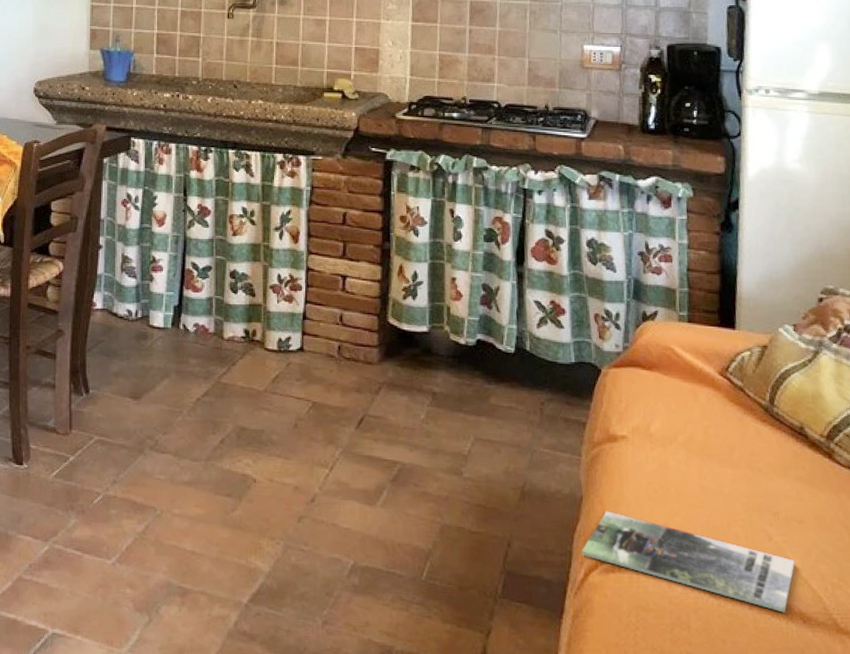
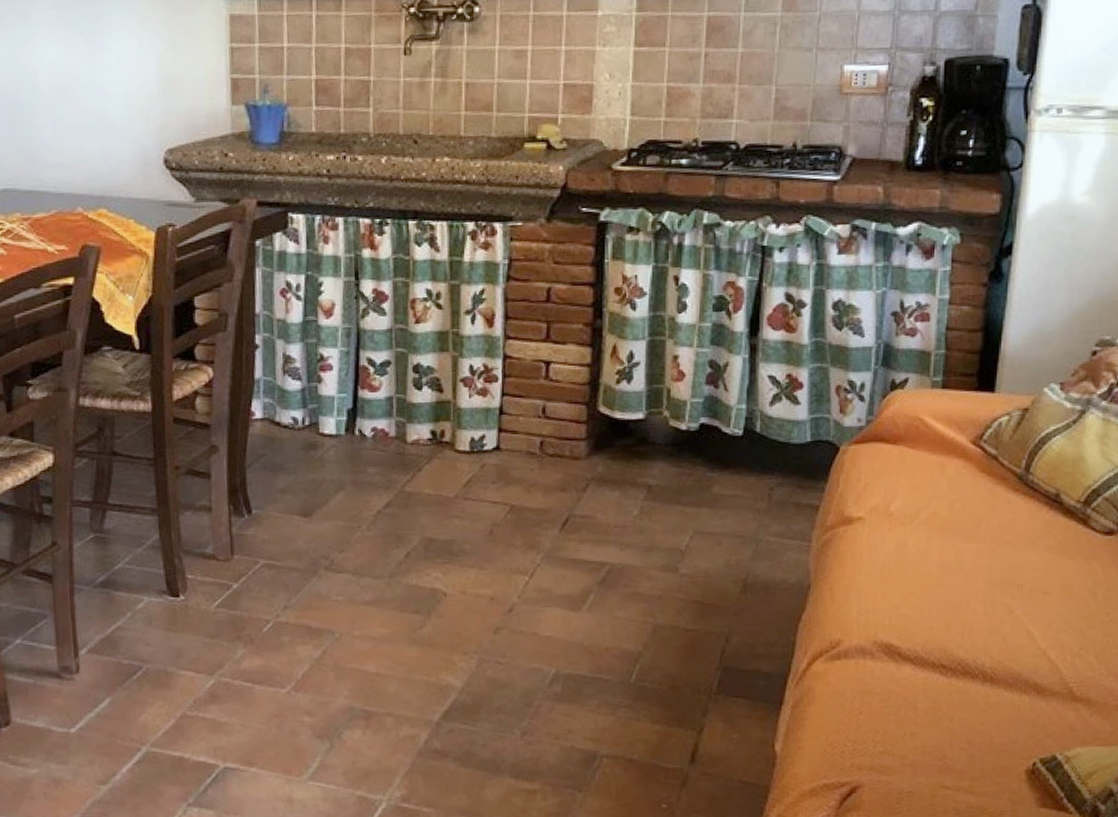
magazine: present [581,511,795,613] -> none [805,597,1035,686]

